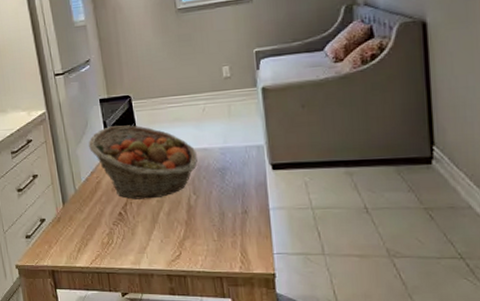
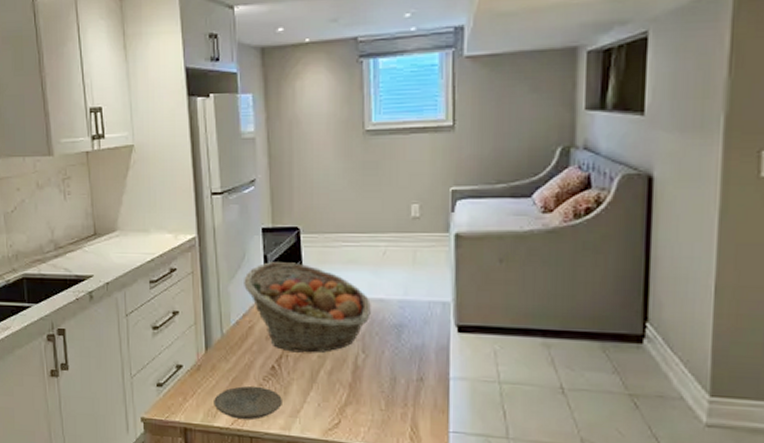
plate: none [74,231,131,259] -> present [214,386,282,420]

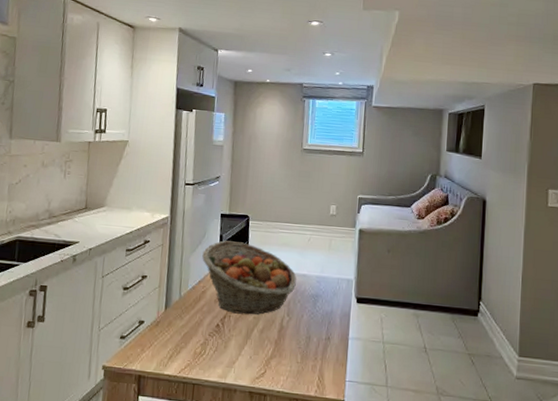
plate: present [214,386,282,420] -> none [166,340,222,370]

